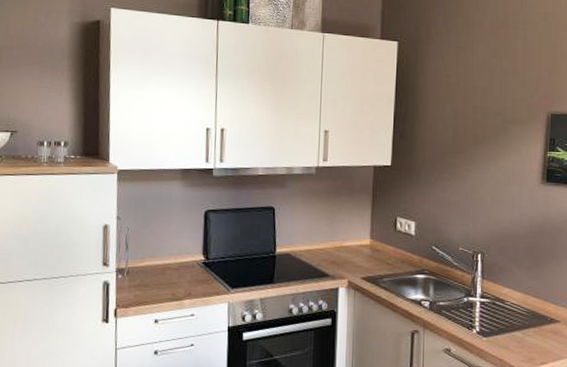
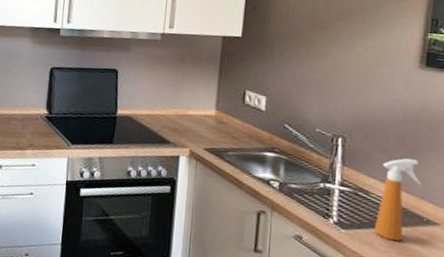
spray bottle: none [509,266,546,342] -> present [373,158,422,242]

